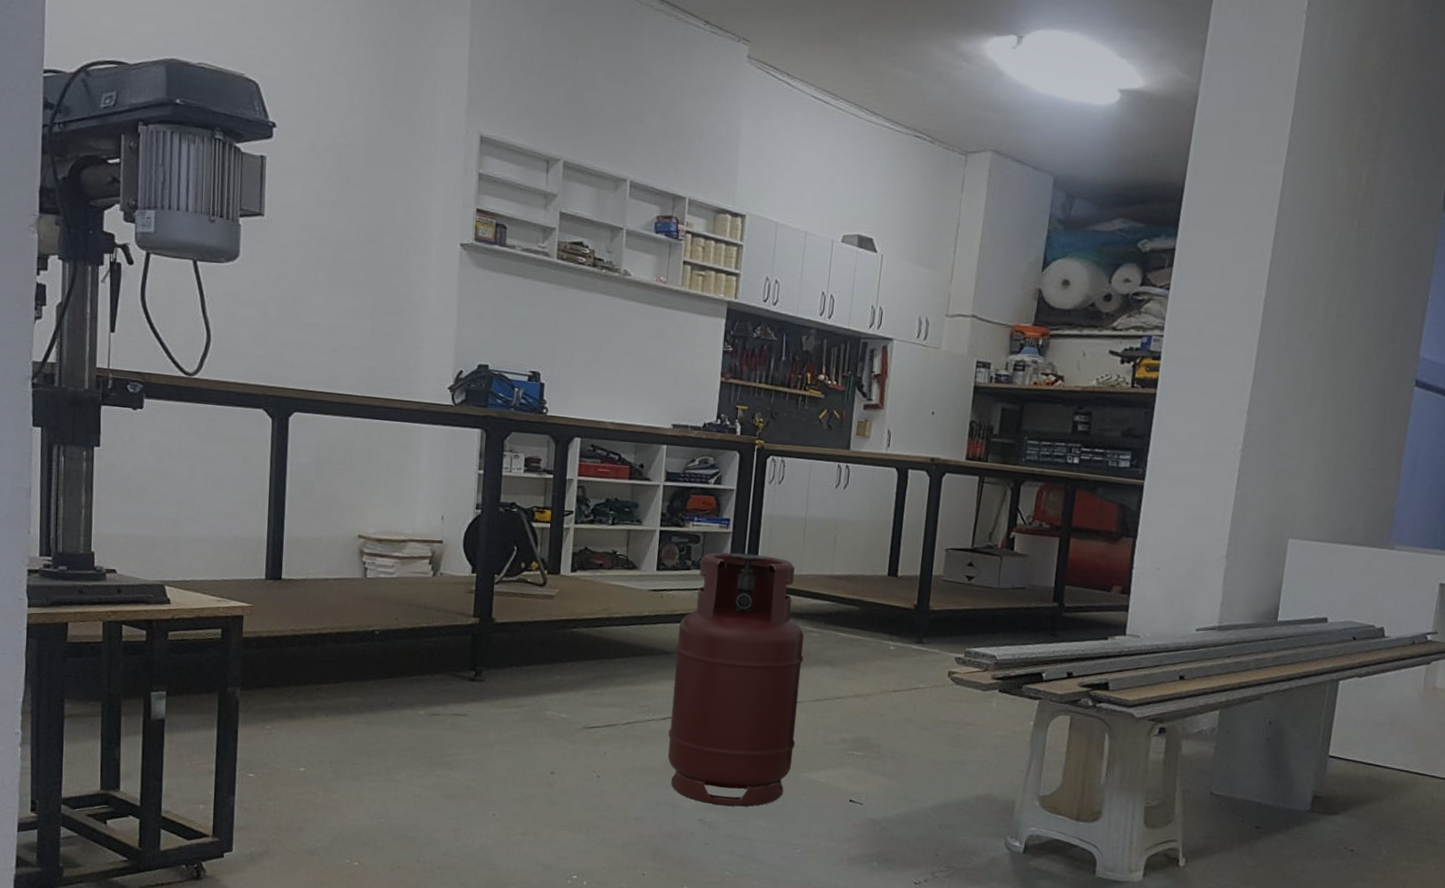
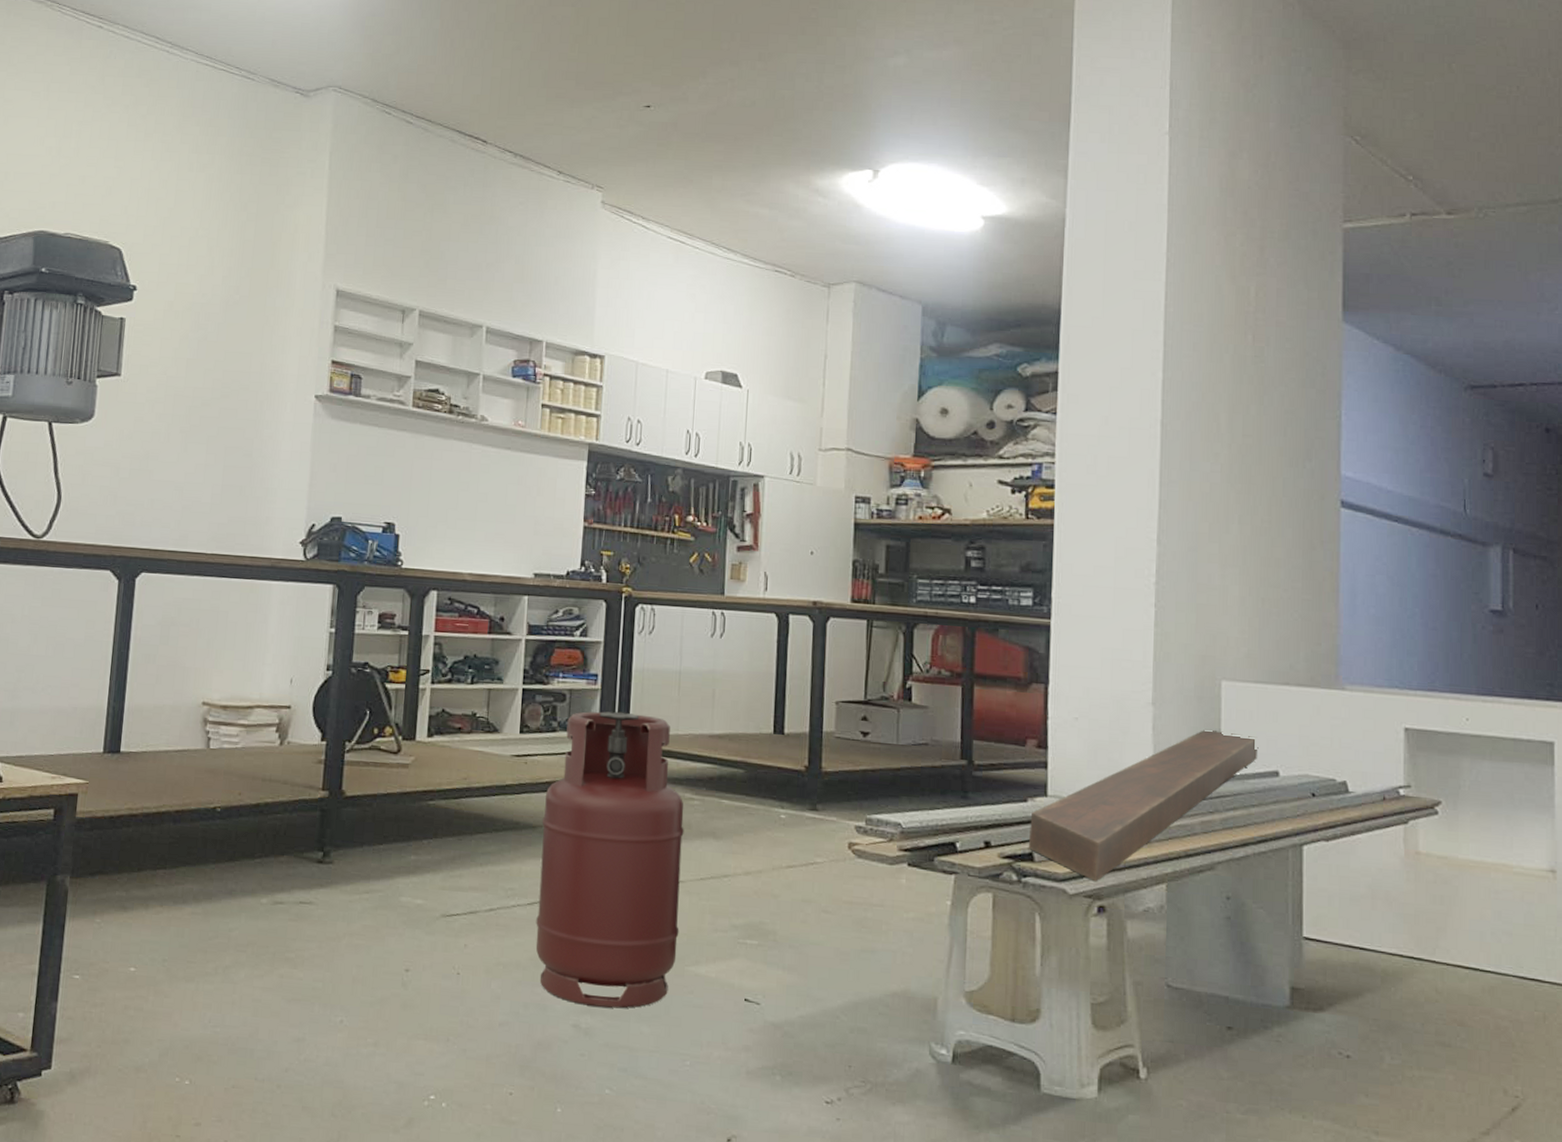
wooden plank: none [1105,580,1312,708] -> present [1029,729,1257,882]

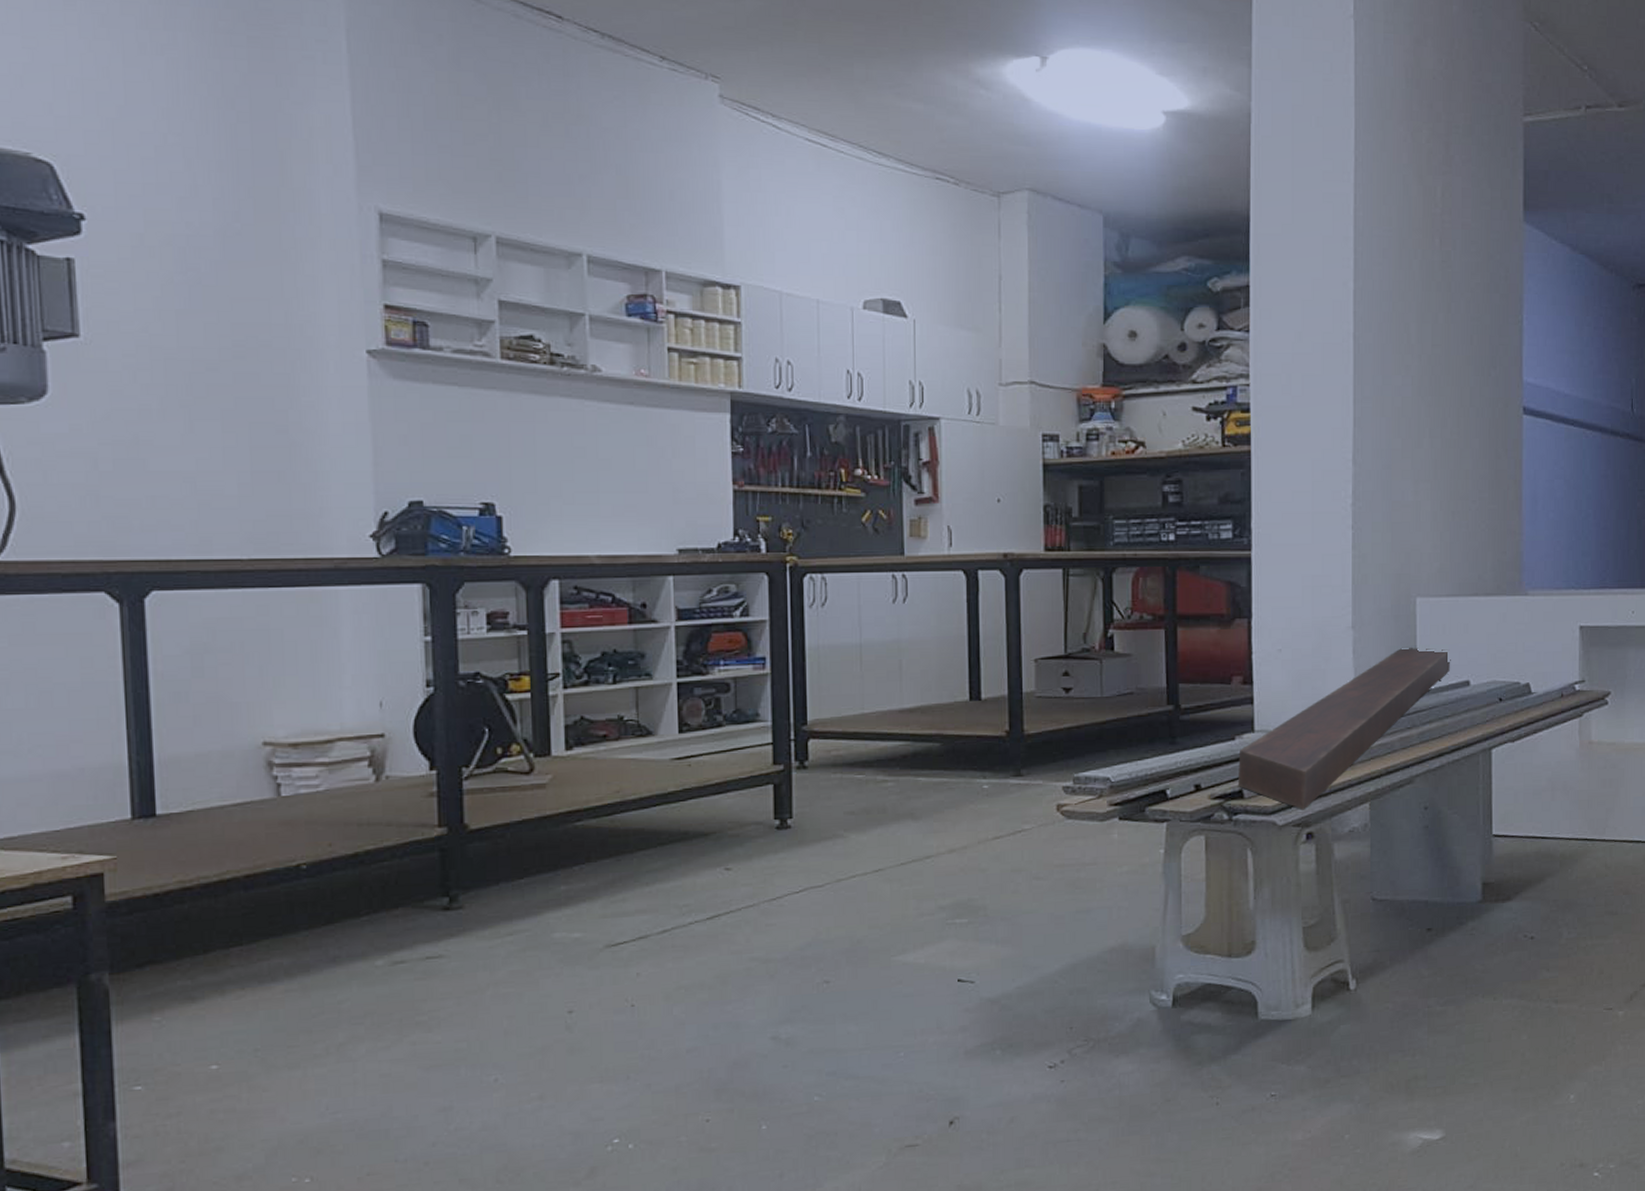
gas cylinder: present [535,711,684,1009] -> none [715,695,882,1015]

